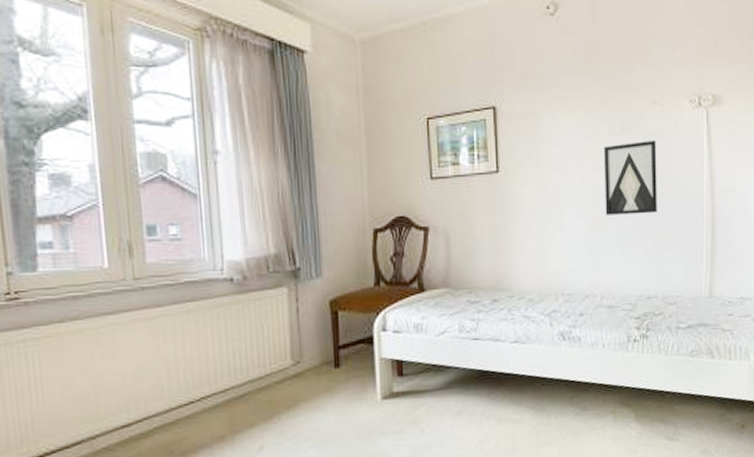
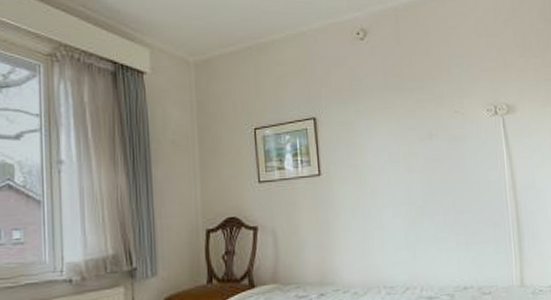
wall art: present [603,139,657,215] -> none [414,144,466,212]

